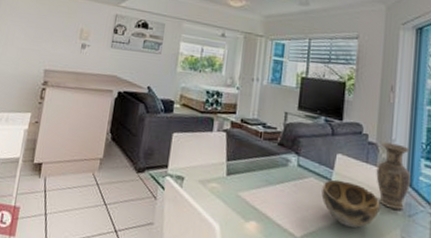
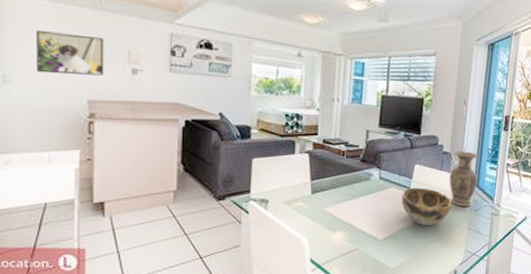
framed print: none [12,11,65,49] -> present [37,31,104,76]

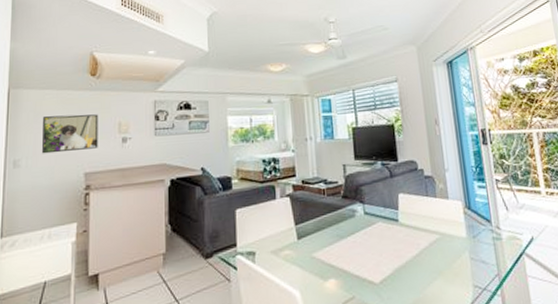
decorative bowl: present [401,187,452,225] -> none [391,218,447,261]
vase: present [449,151,478,208] -> none [436,172,469,235]

